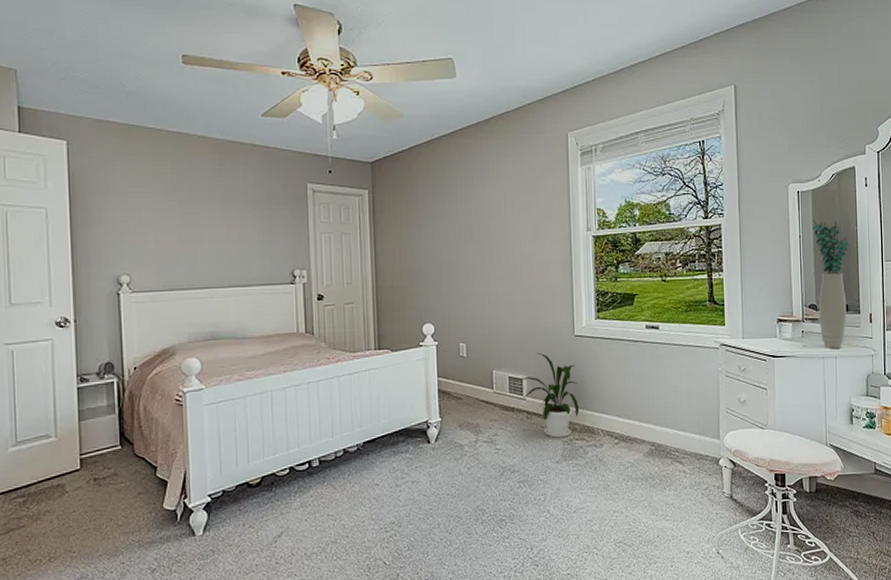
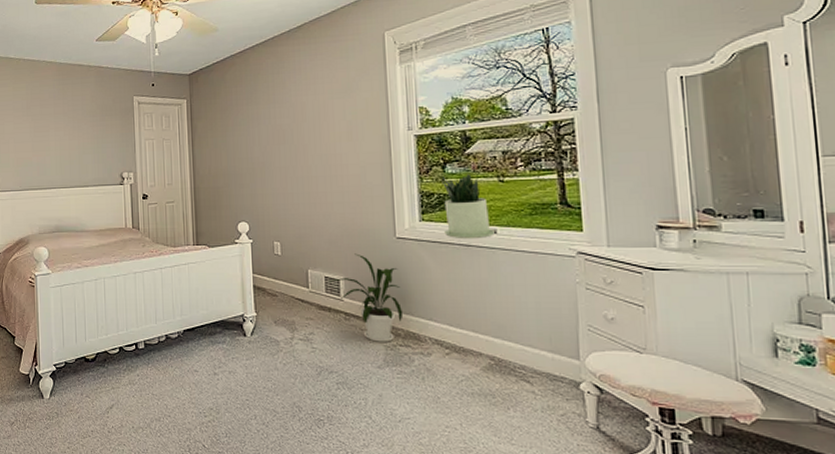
planter: none [615,273,657,336] -> present [441,173,495,240]
vase: present [812,219,850,349] -> none [704,108,763,264]

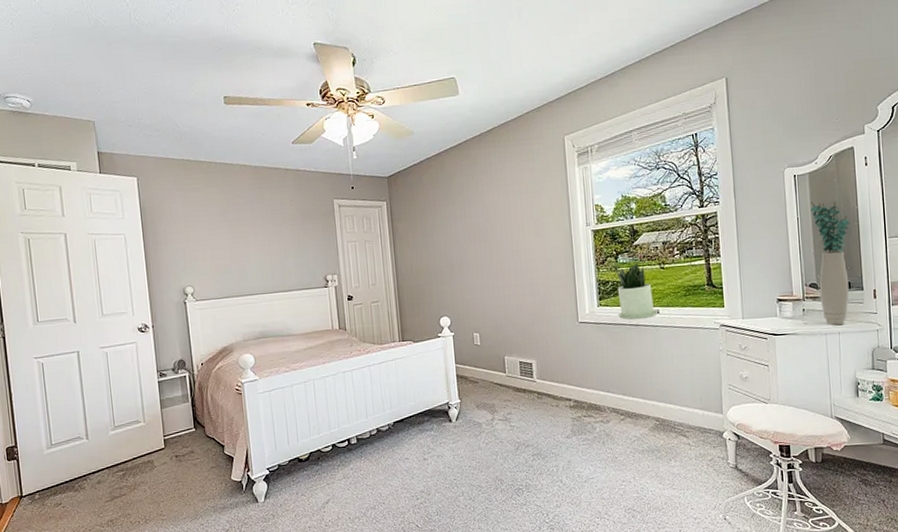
house plant: present [327,253,404,342] -> none [522,338,586,416]
vase: none [704,108,763,264] -> present [810,200,850,326]

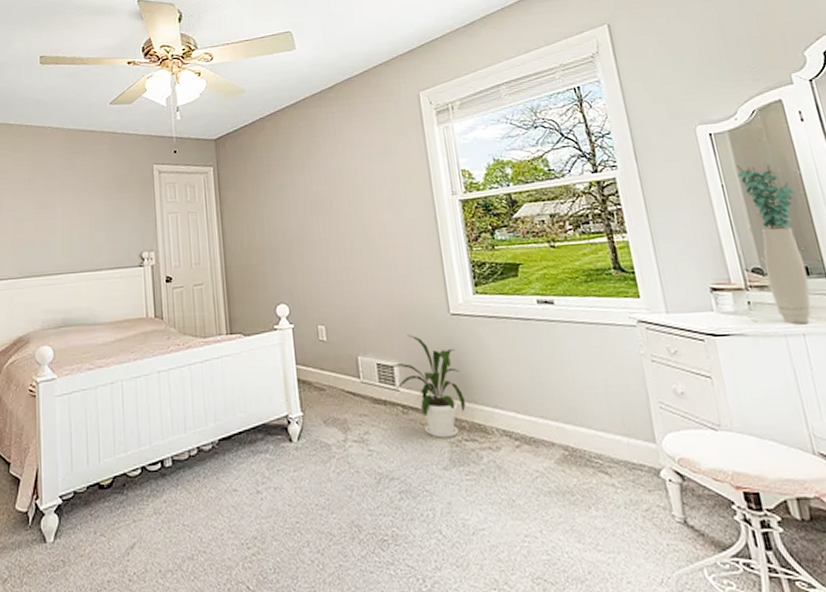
house plant: none [522,338,586,416] -> present [380,334,466,438]
planter: present [615,262,658,320] -> none [491,239,552,313]

